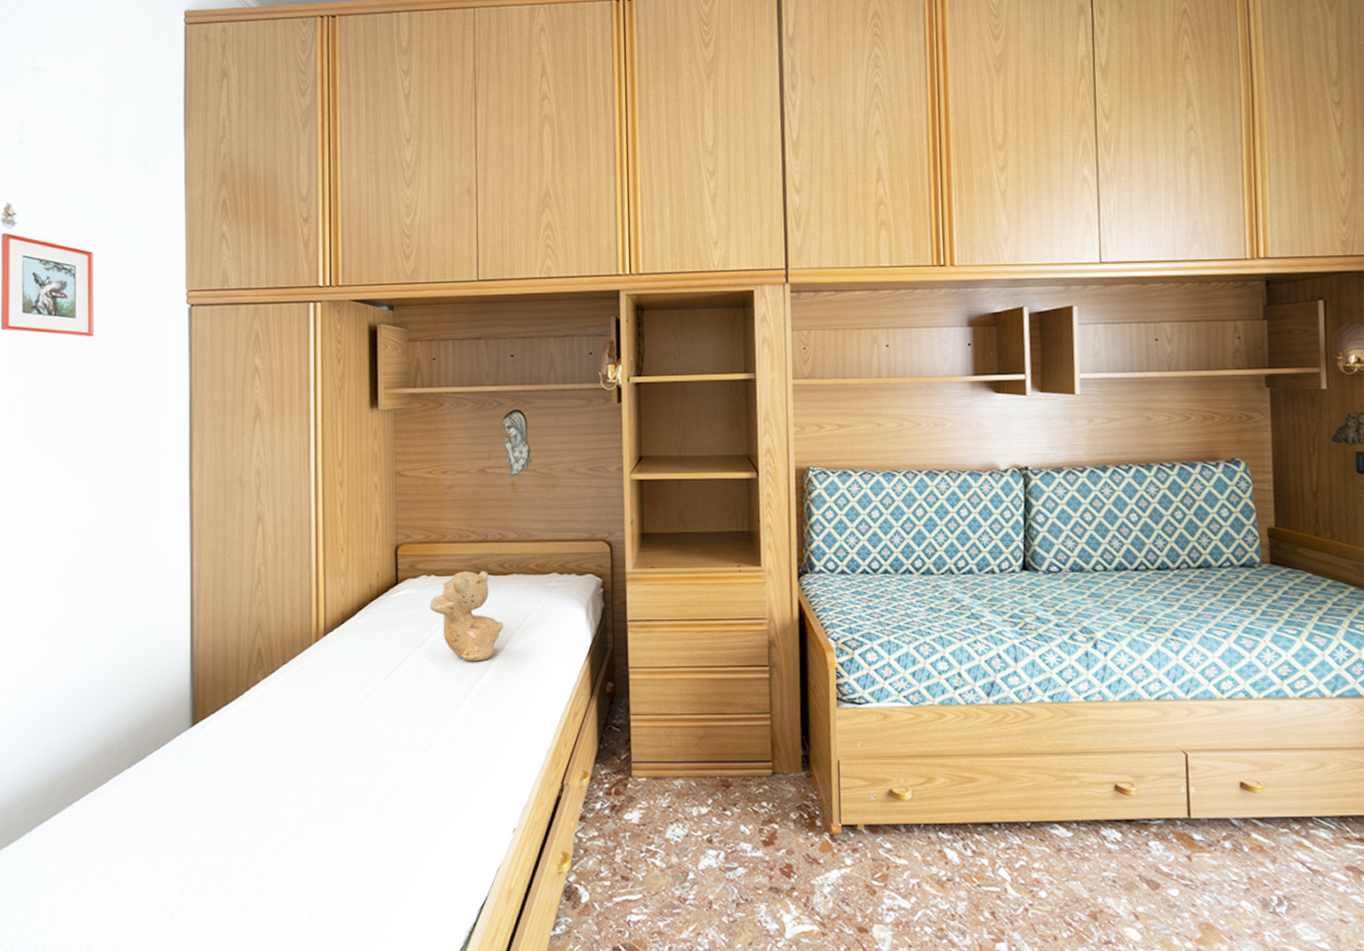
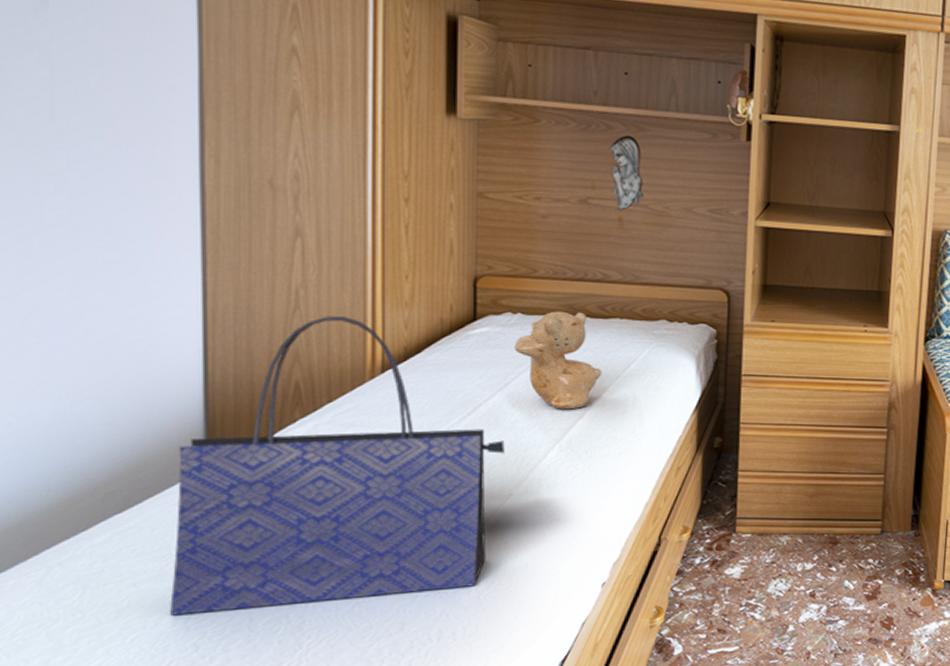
tote bag: none [164,588,425,860] -> present [170,316,505,615]

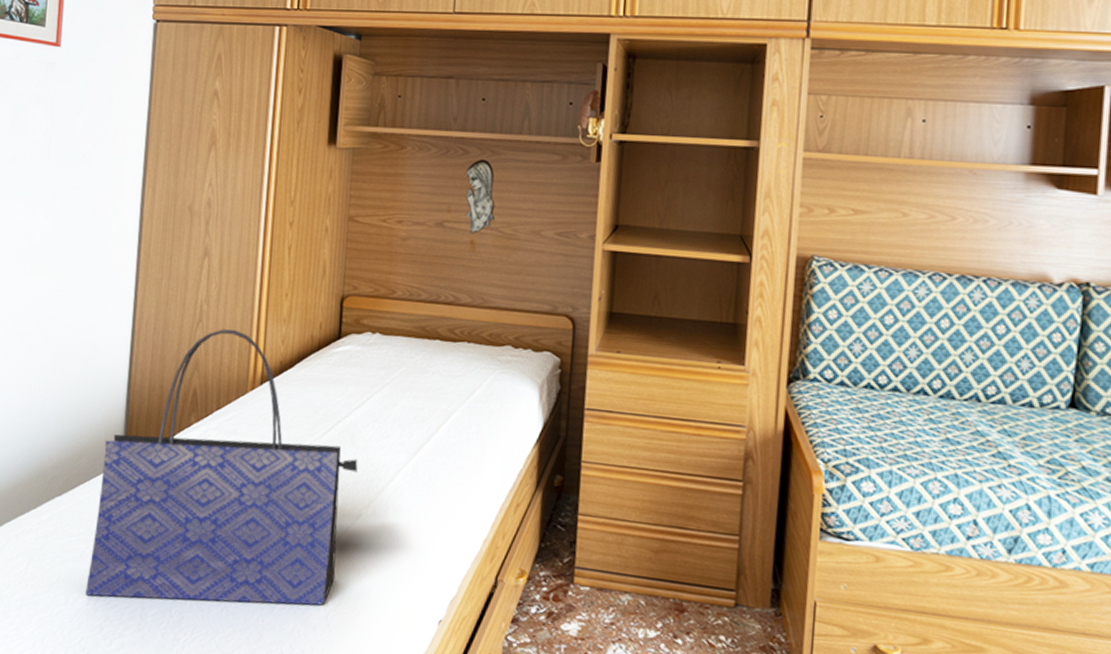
teddy bear: present [514,311,602,410] -> none [371,332,449,433]

